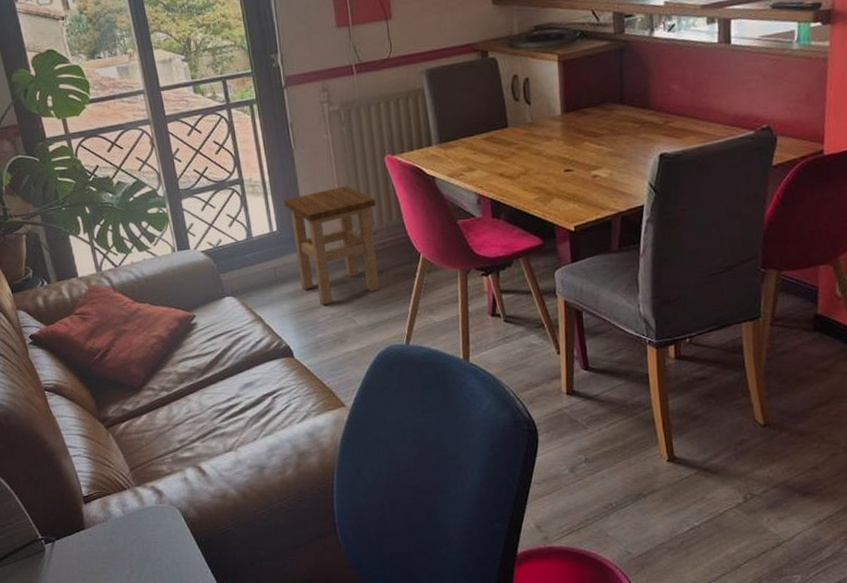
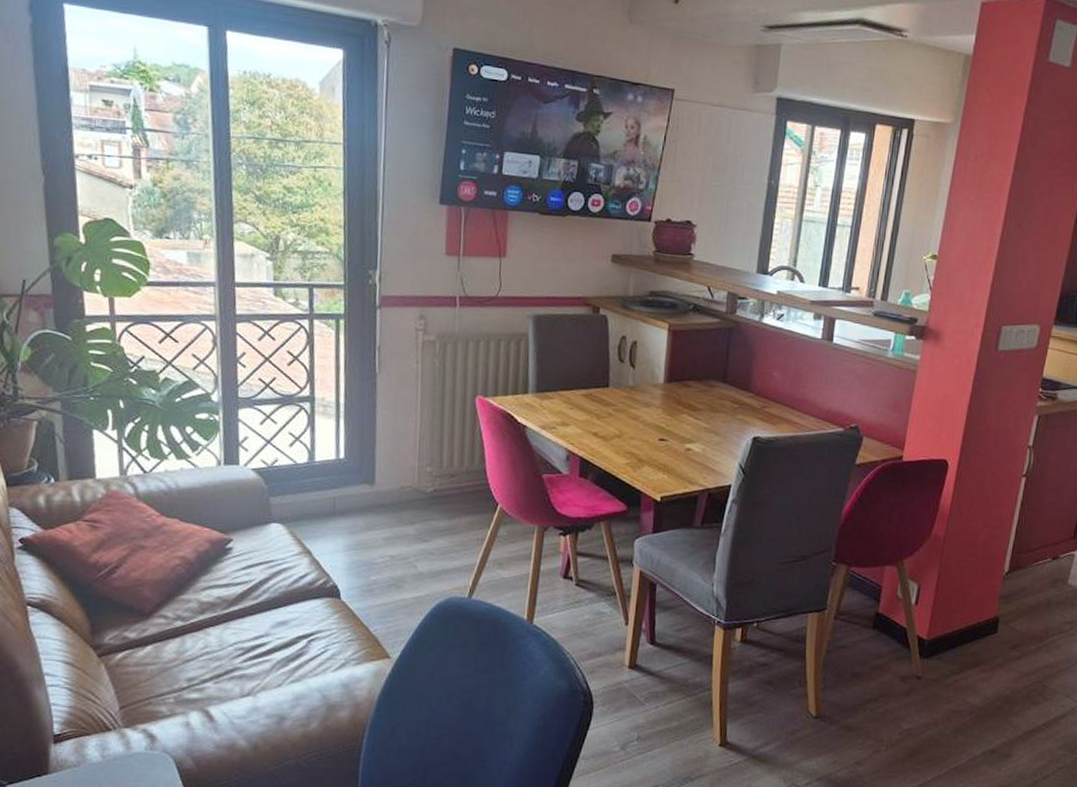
stool: present [283,186,380,305] -> none [357,421,460,546]

